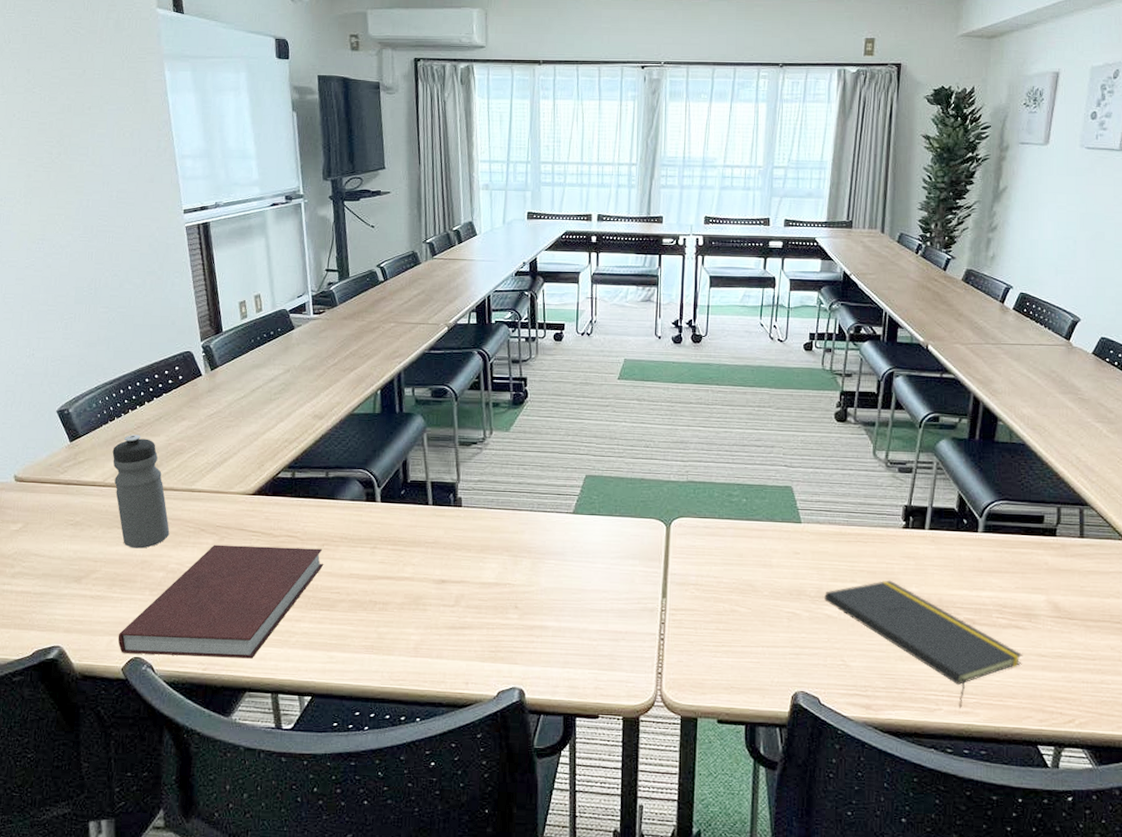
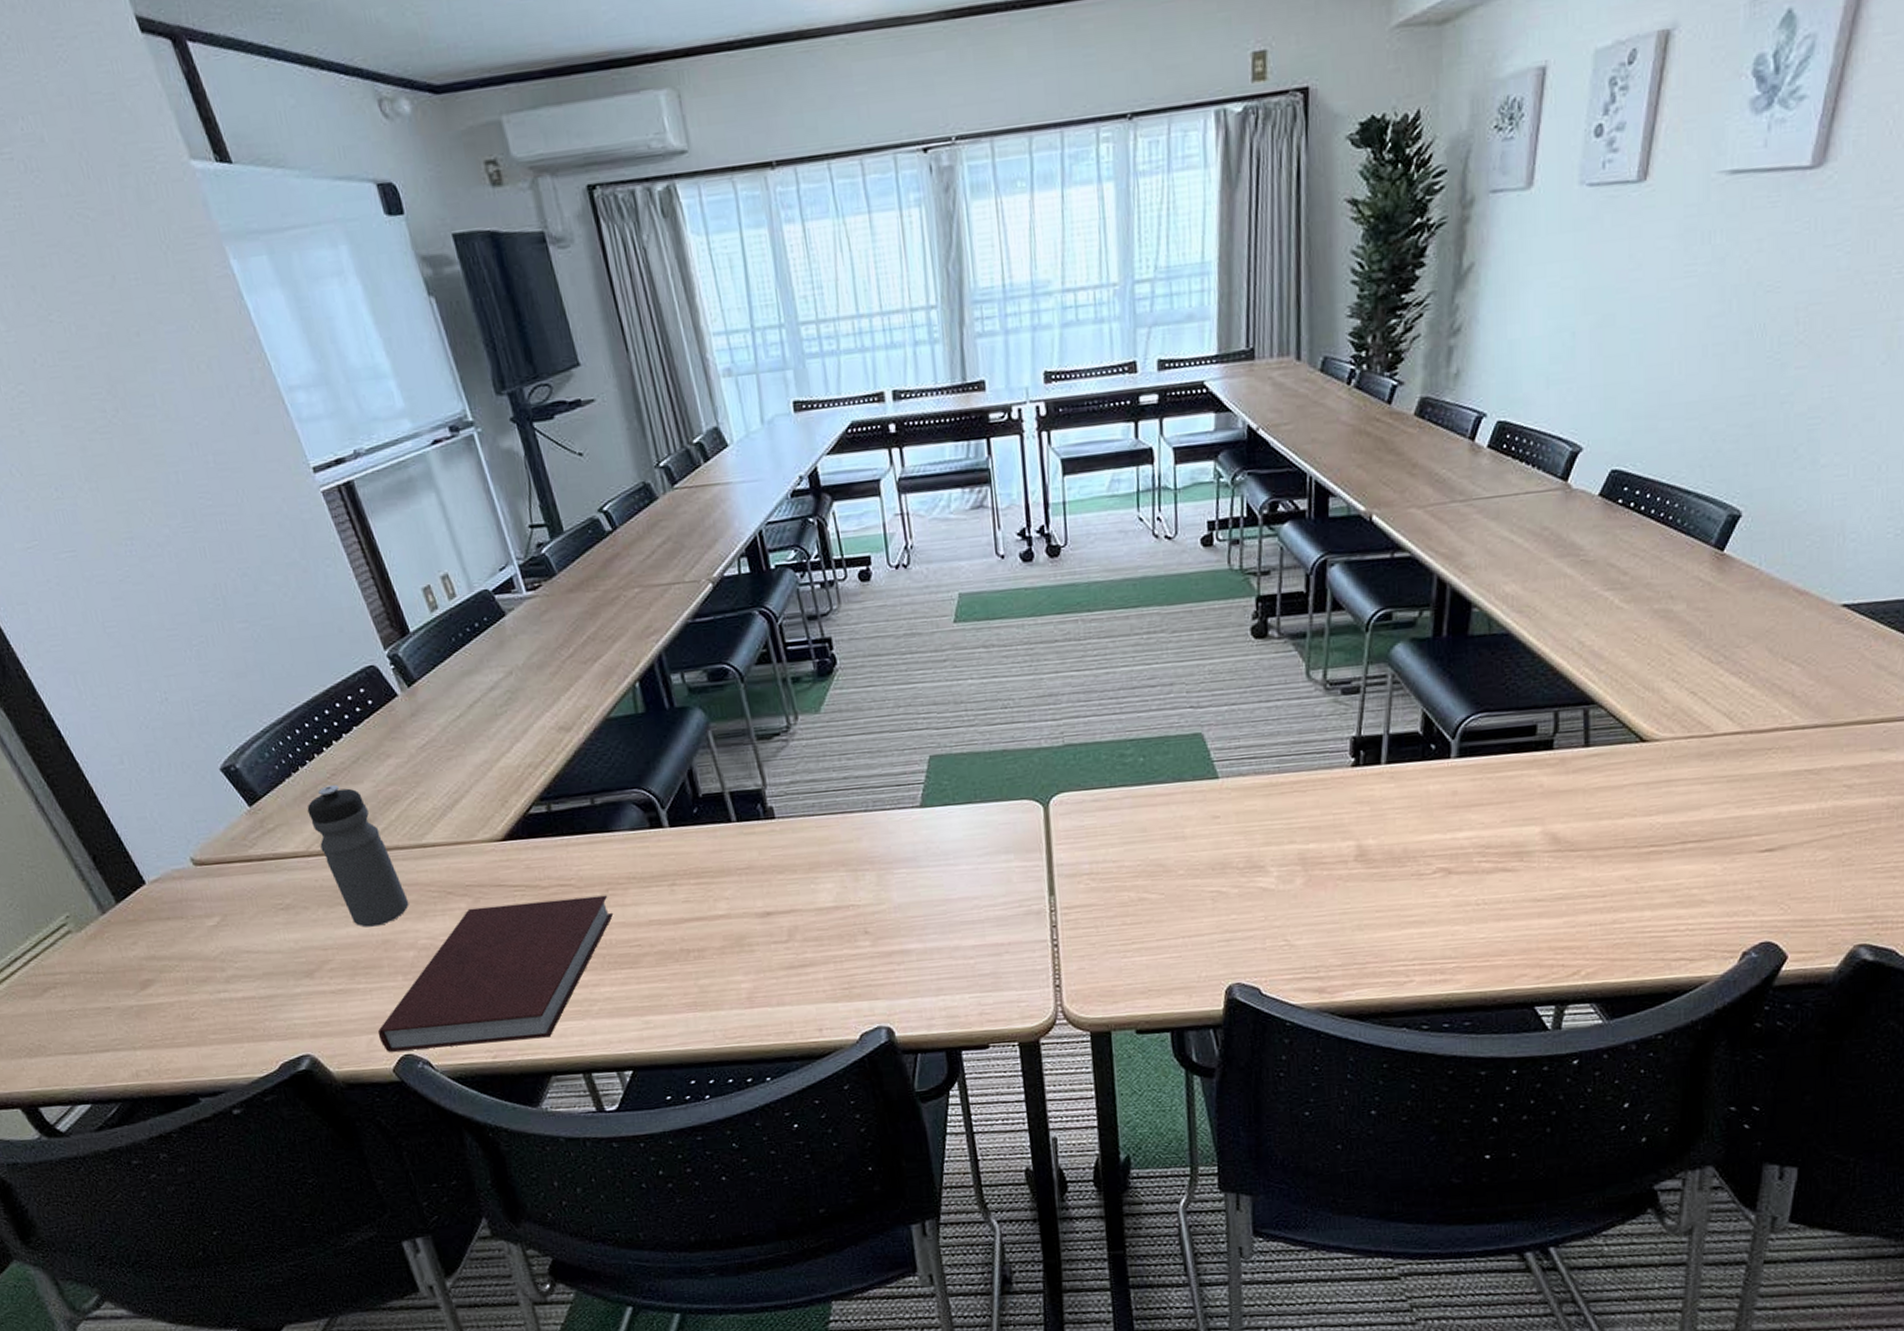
notepad: present [823,580,1023,708] -> none [1255,834,1514,977]

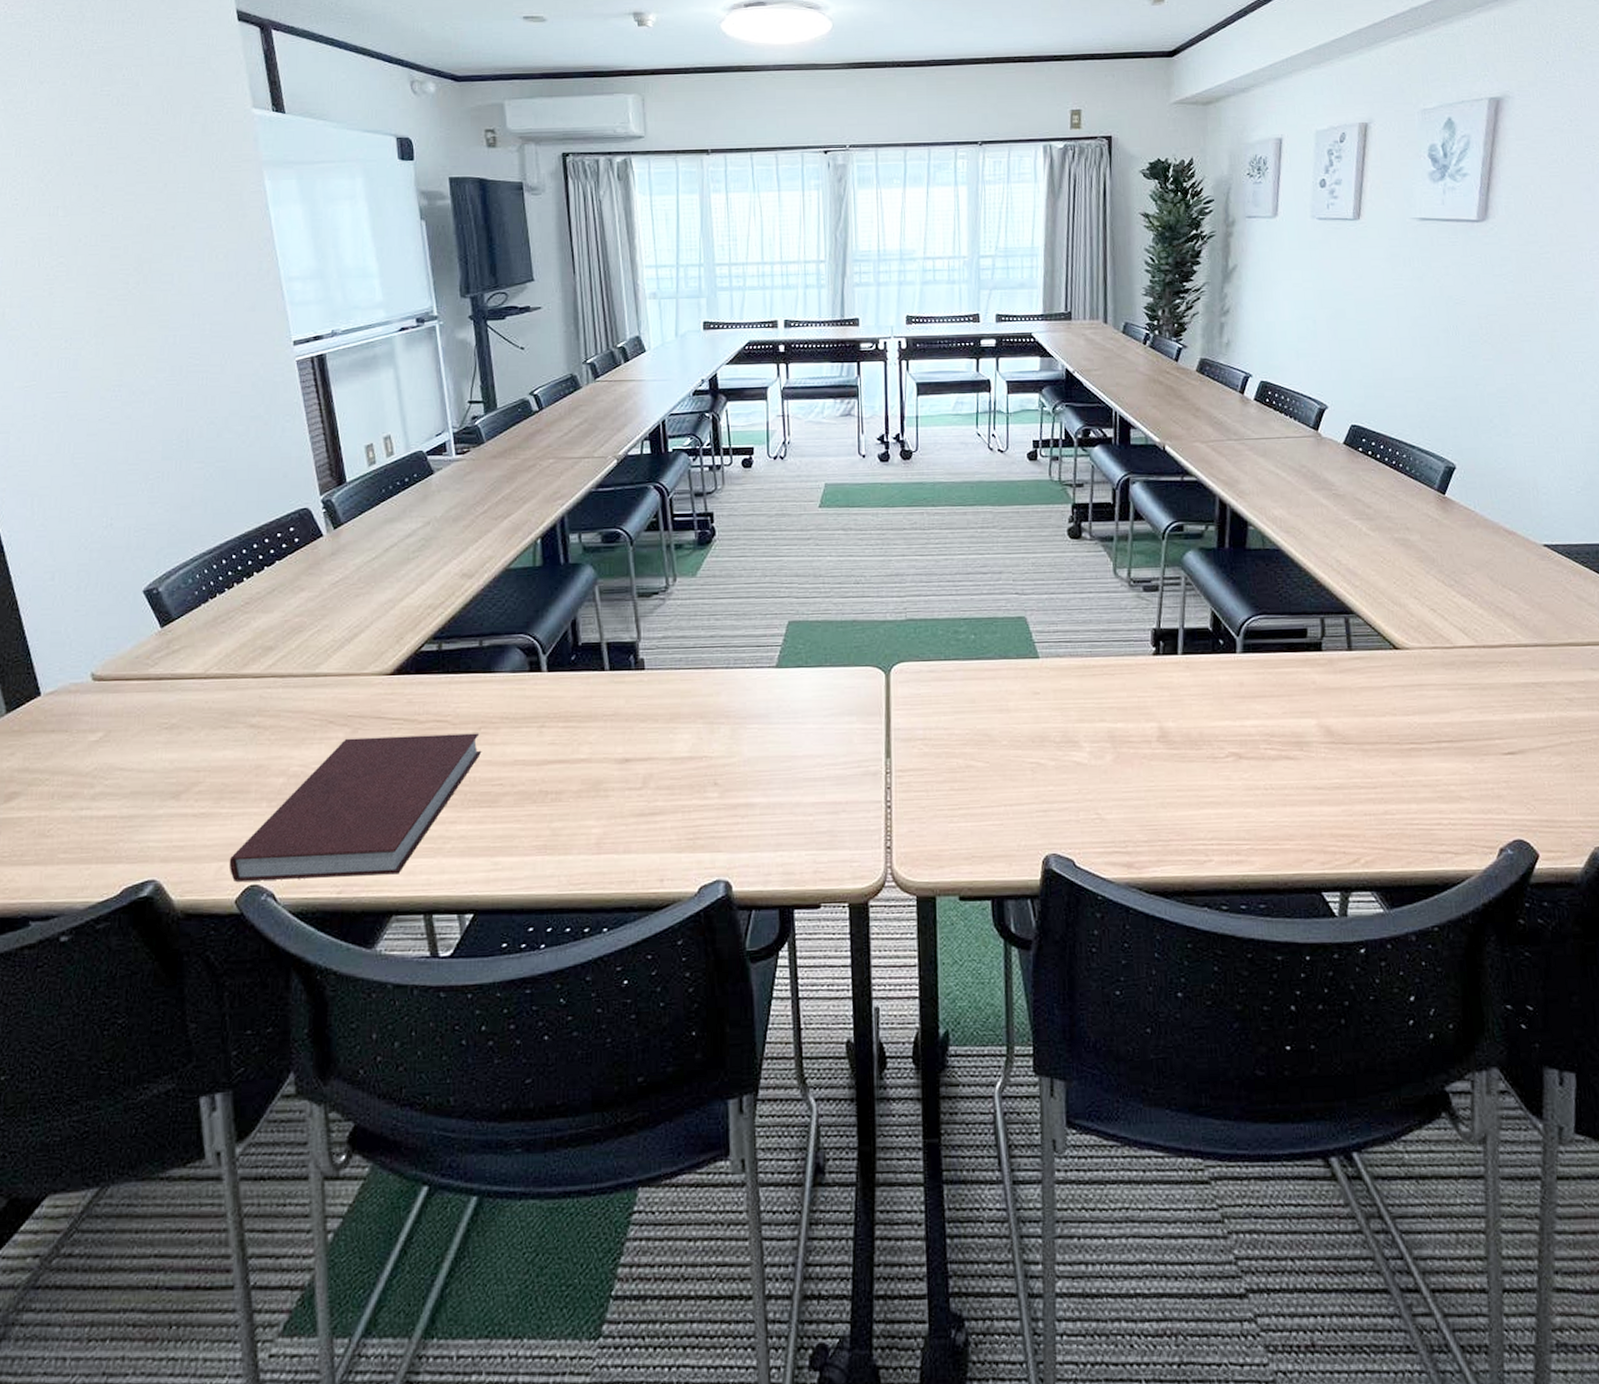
water bottle: present [307,785,409,927] -> none [214,613,290,751]

